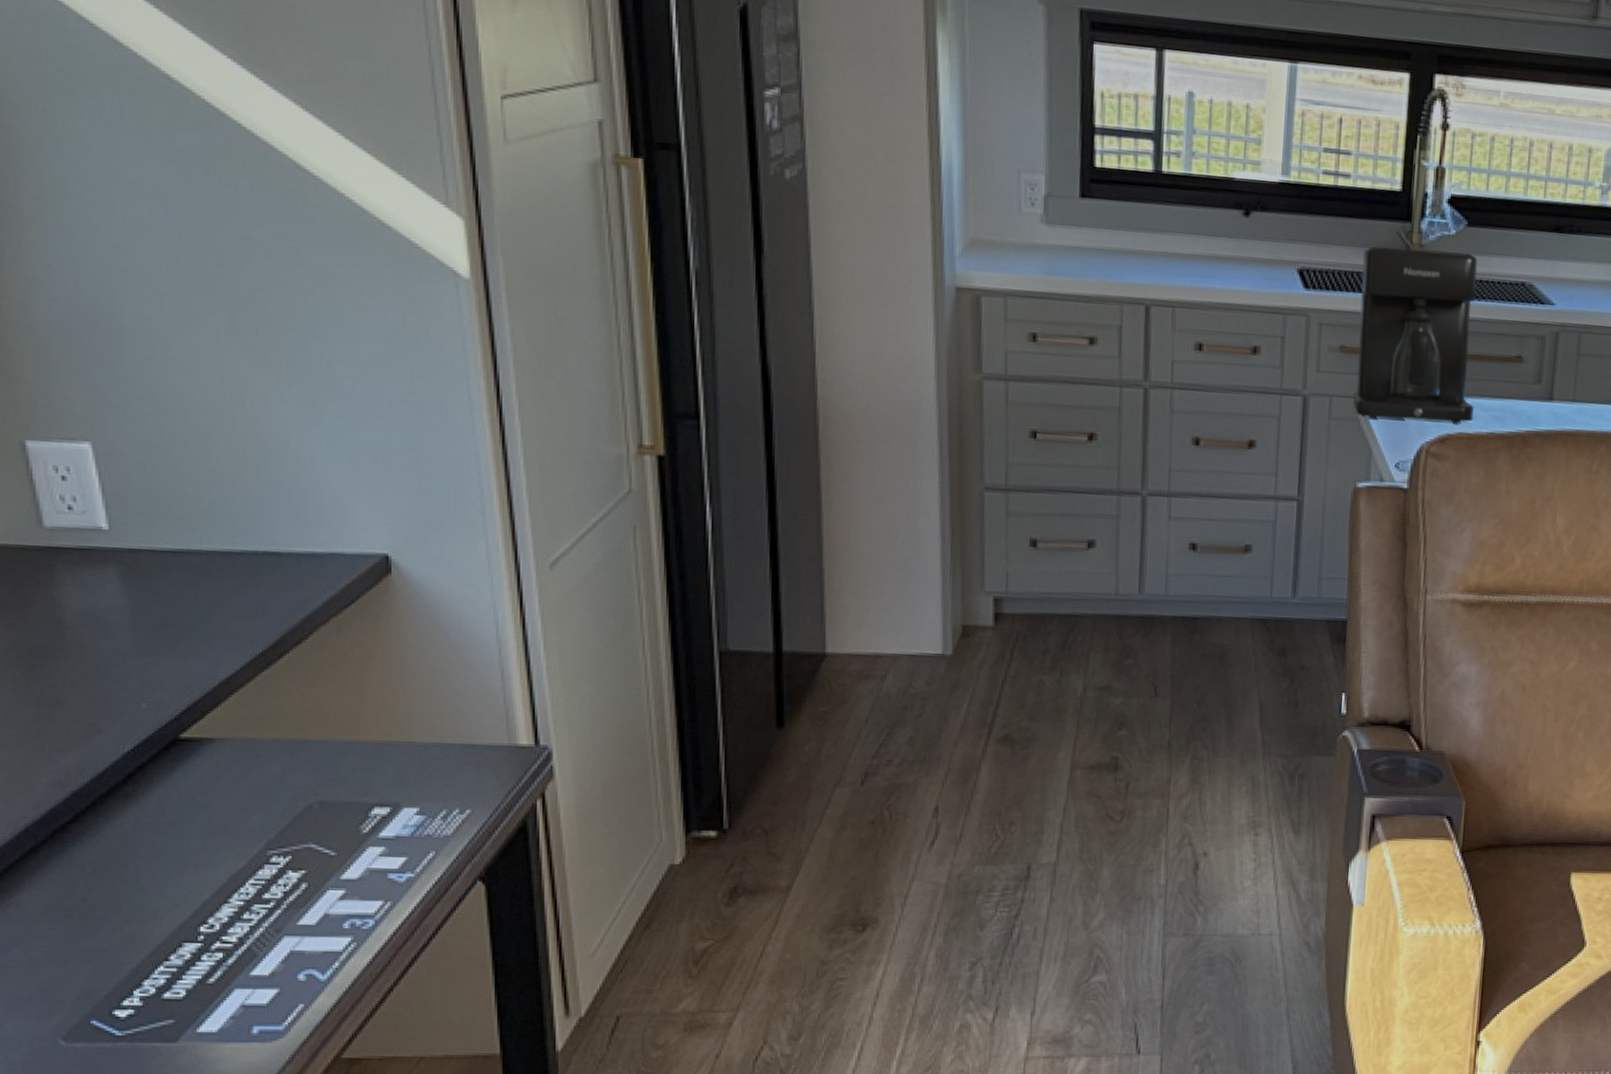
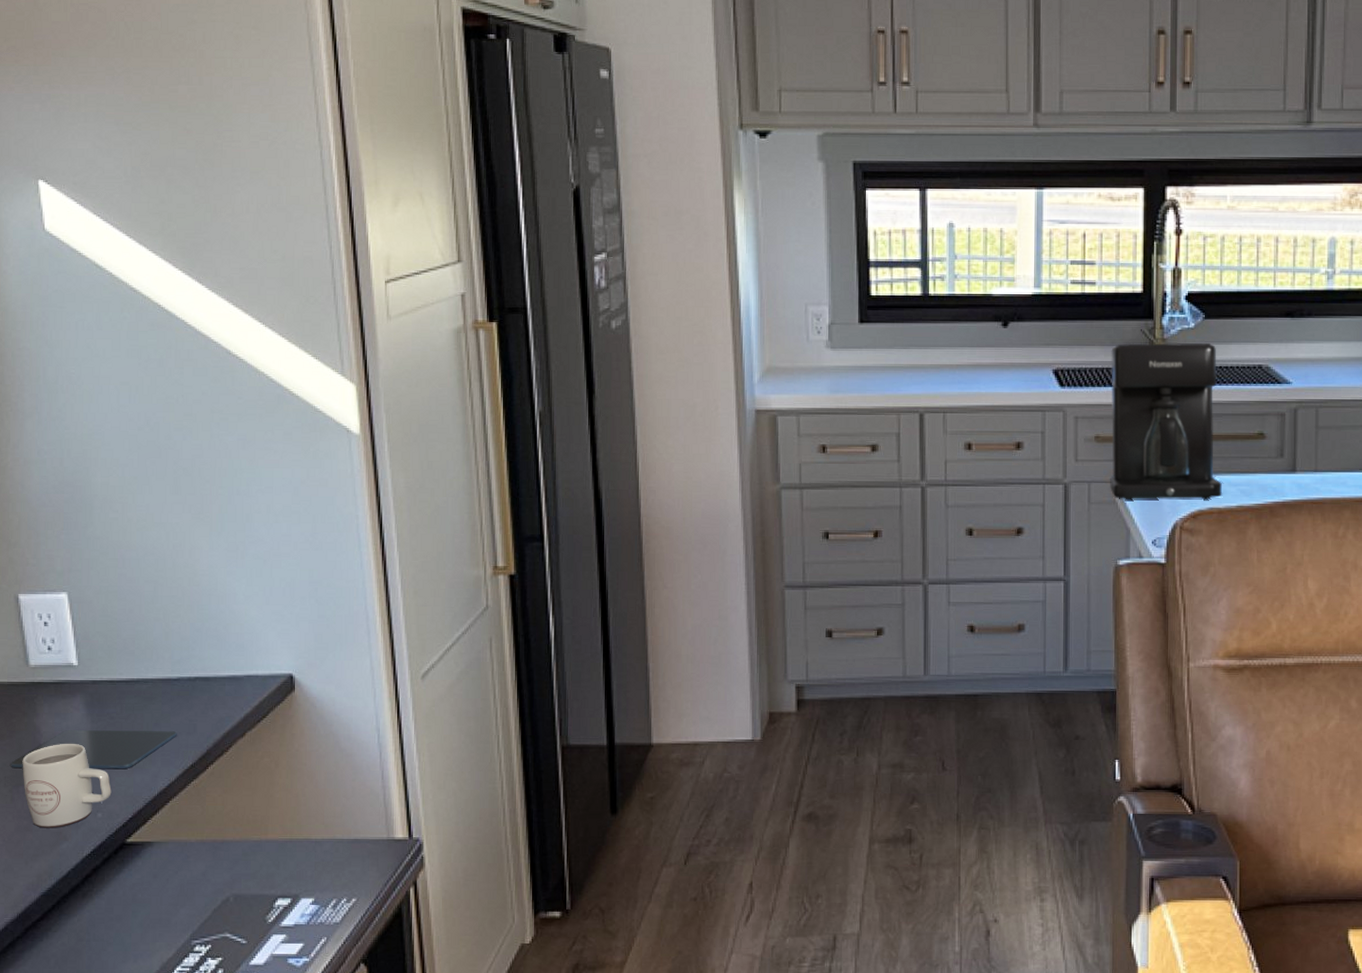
tablet: none [24,605,242,653] -> present [11,730,177,768]
mug: none [39,620,159,719] -> present [22,743,112,828]

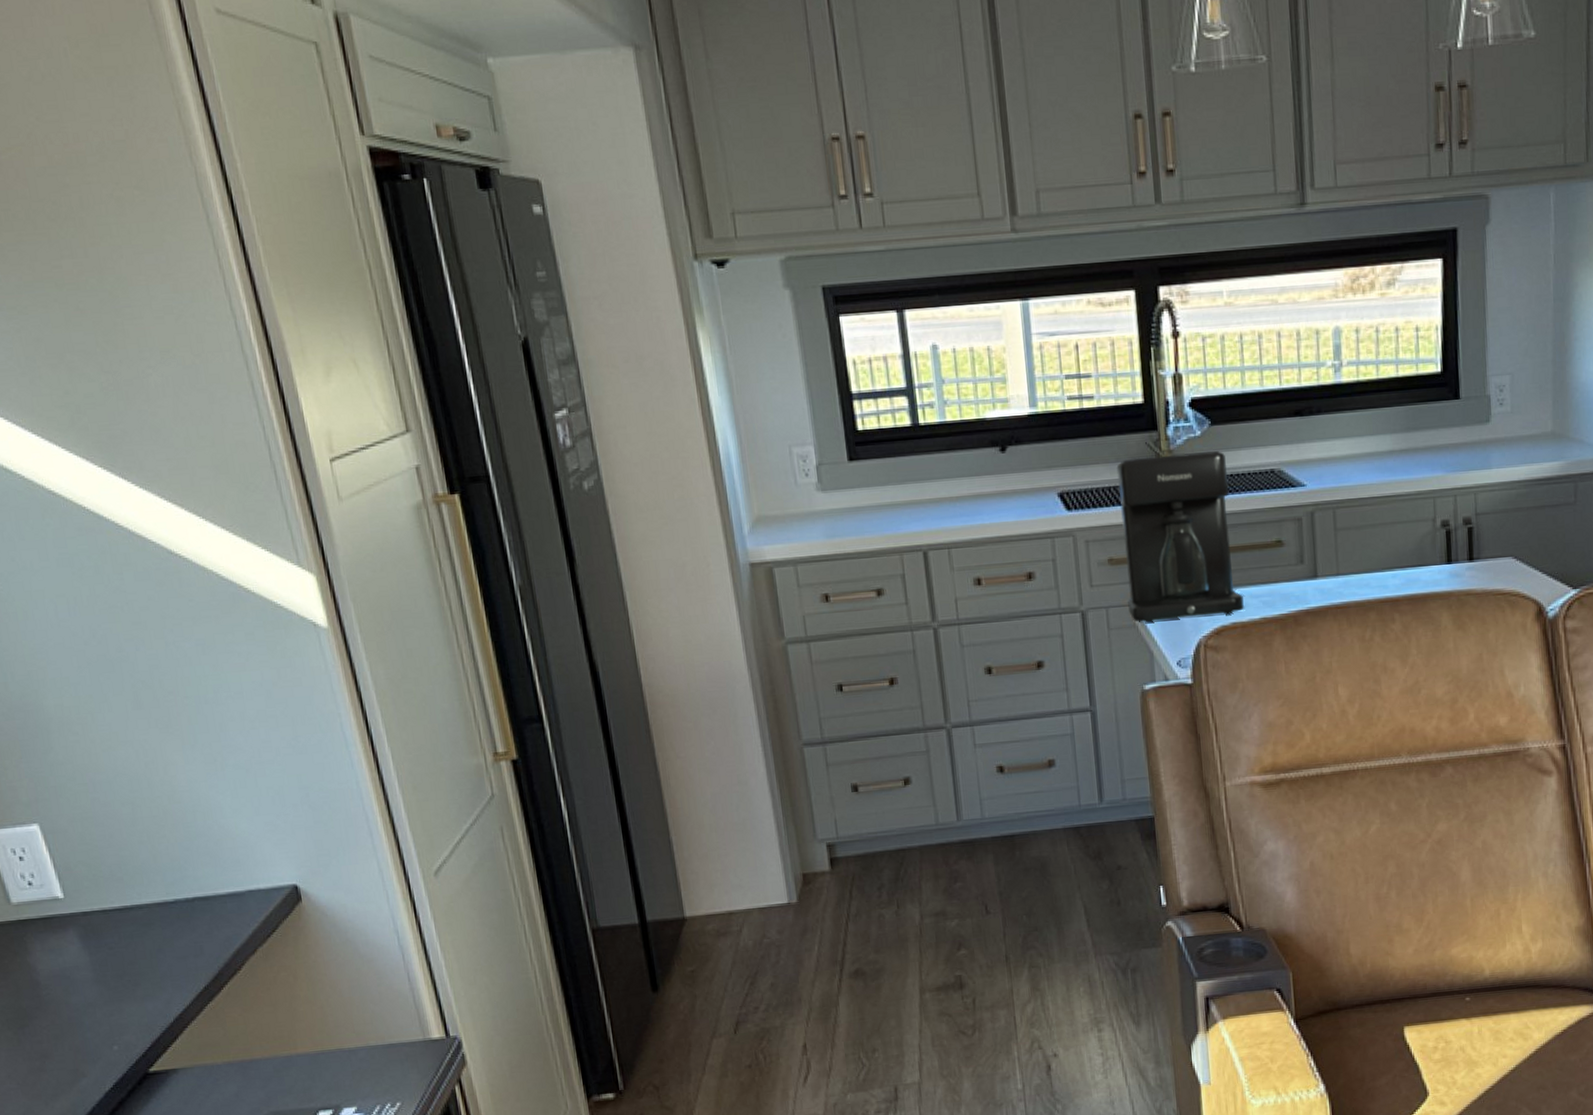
tablet: present [11,730,177,768] -> none [10,955,184,1009]
mug: present [22,743,112,828] -> none [22,978,125,1067]

